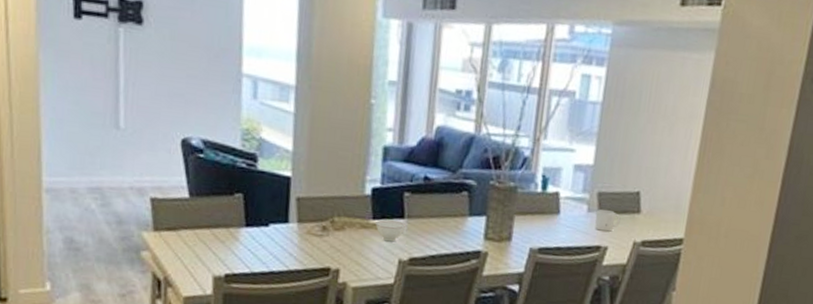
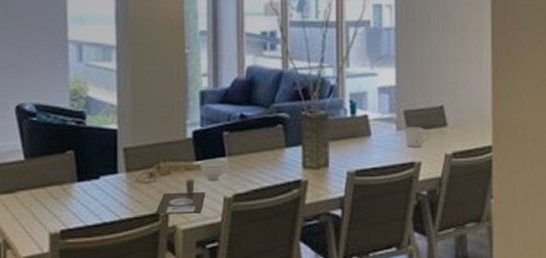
place setting: none [325,237,381,273] -> present [155,180,206,215]

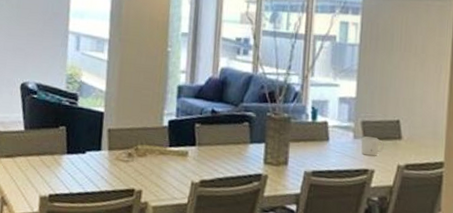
place setting: present [155,180,206,215] -> none [130,162,176,193]
bowl: present [199,159,228,181] -> none [172,146,197,167]

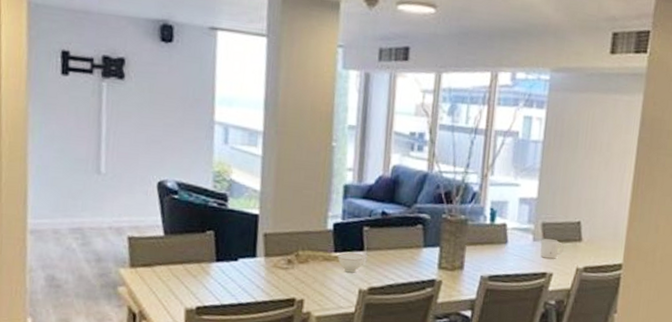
bowl: none [172,146,197,167] -> present [337,252,366,273]

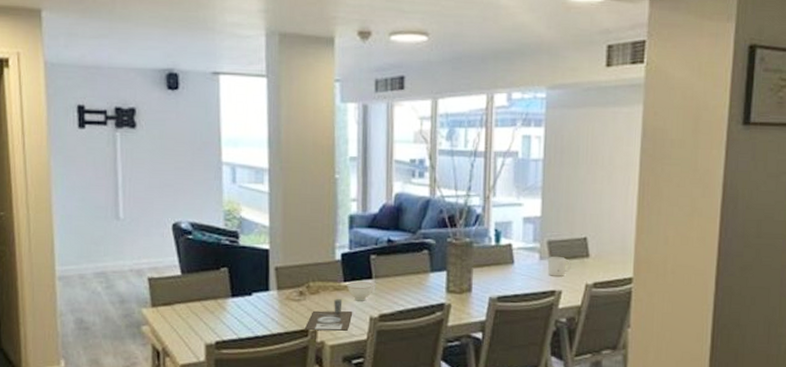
place setting: none [290,269,342,302] -> present [304,299,353,331]

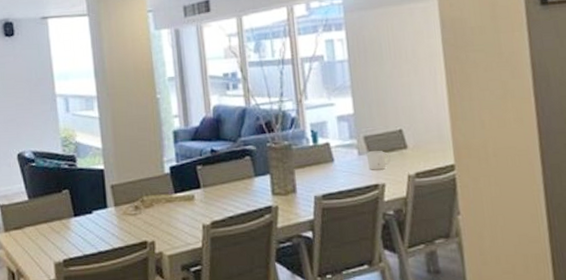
place setting: present [304,299,353,331] -> none [142,210,186,243]
bowl: present [347,280,375,301] -> none [178,190,204,211]

